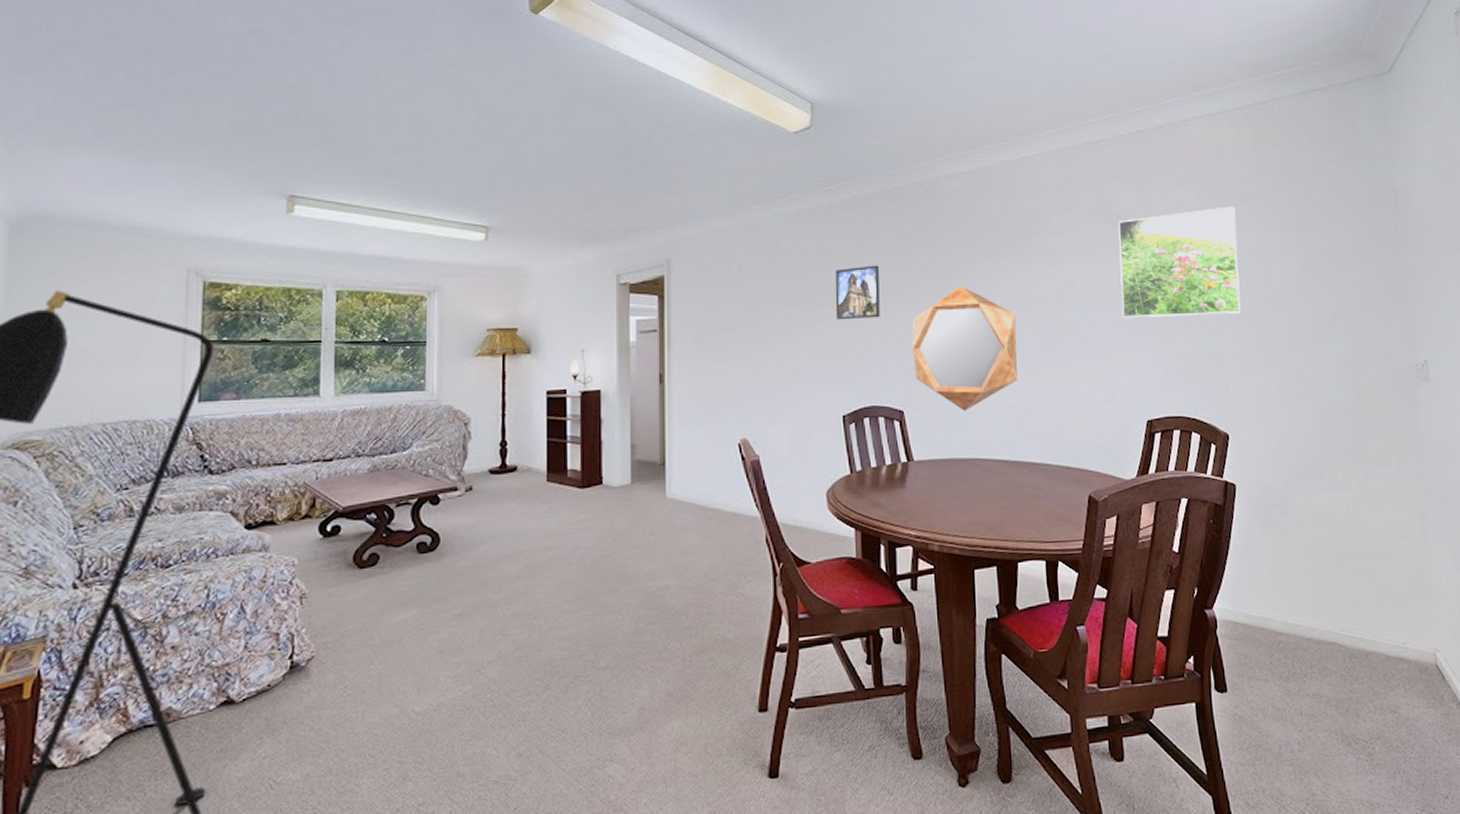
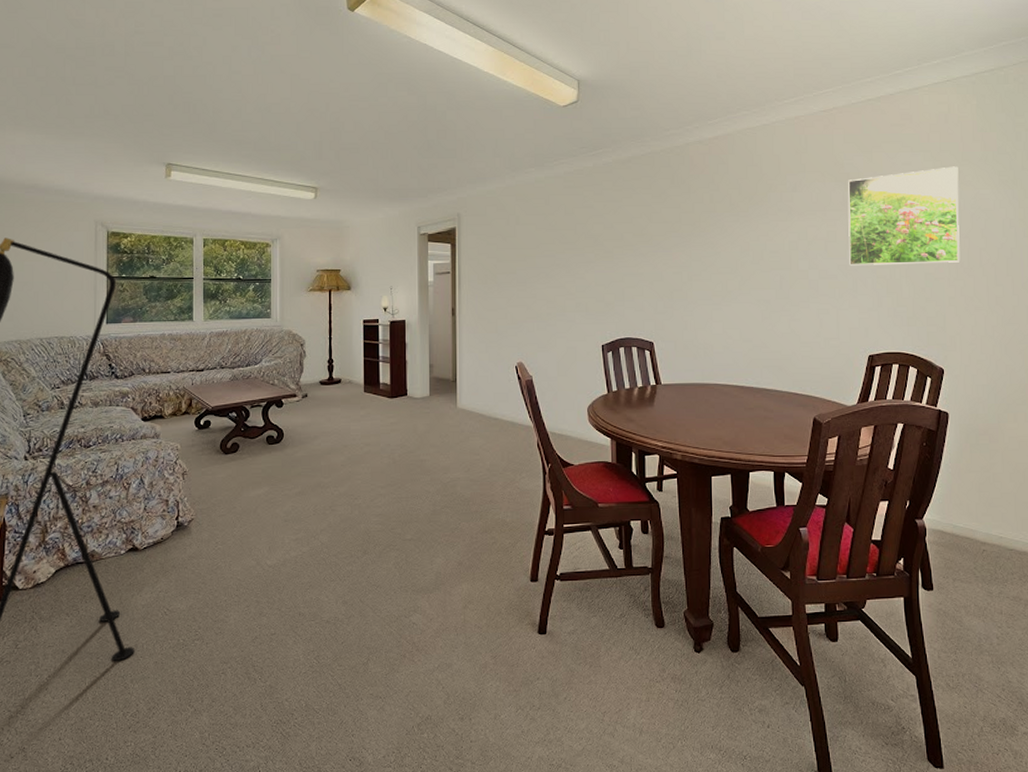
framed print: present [835,265,880,320] -> none [596,219,635,266]
home mirror: present [912,285,1017,411] -> none [662,236,753,343]

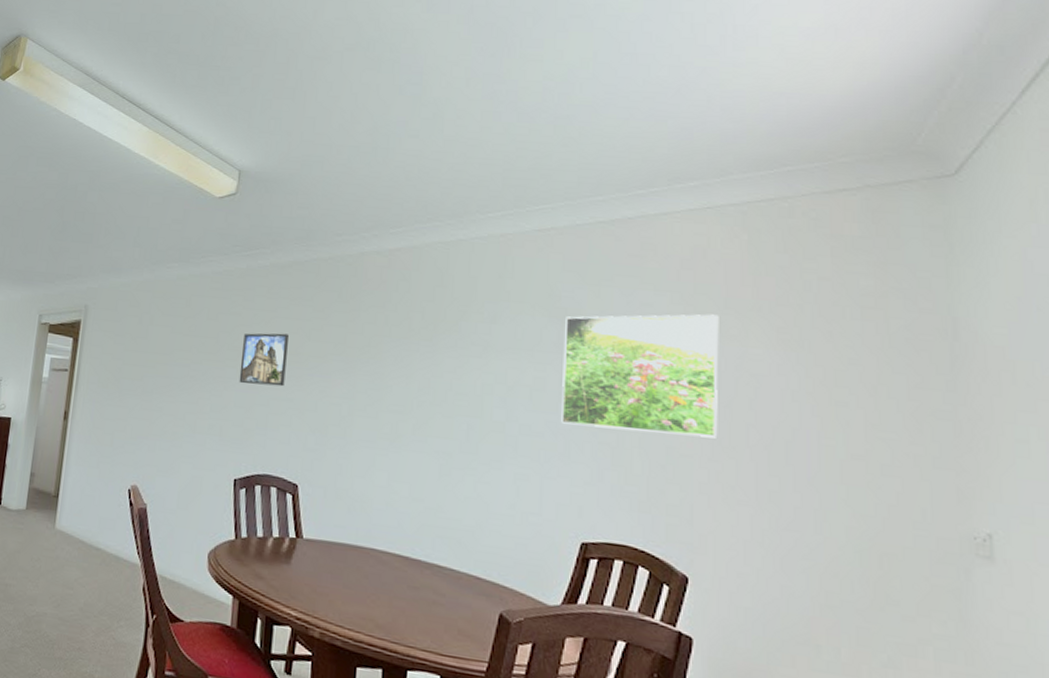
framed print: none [596,219,635,266] -> present [239,333,289,387]

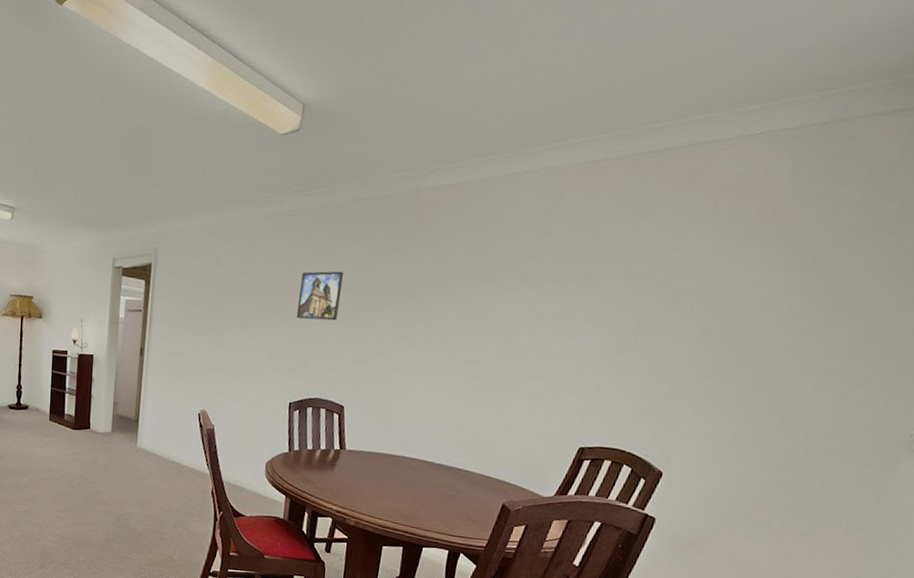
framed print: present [561,314,719,439] -> none [580,242,744,358]

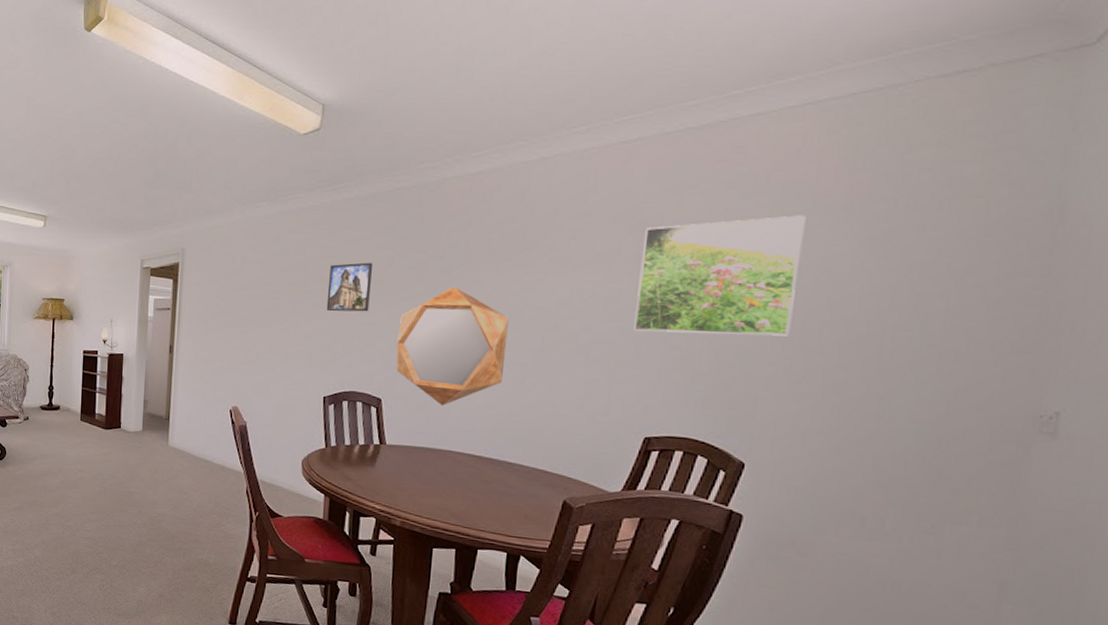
home mirror: none [360,298,469,414] -> present [396,286,509,406]
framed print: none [580,242,744,358] -> present [634,215,806,337]

